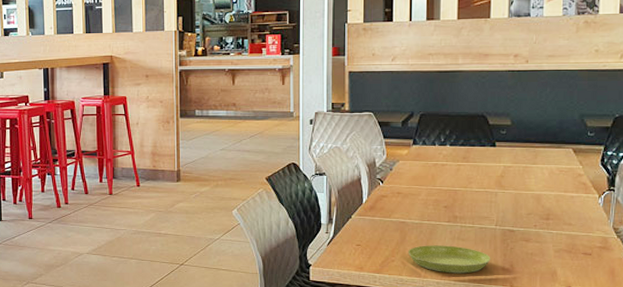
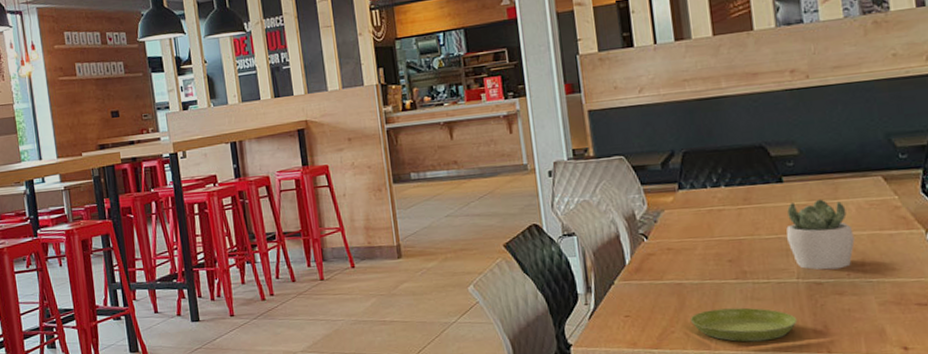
succulent plant: none [492,163,544,221] -> present [786,199,855,270]

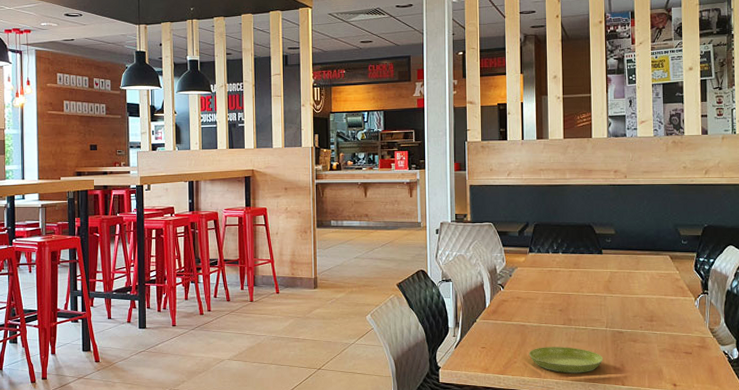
succulent plant: present [786,199,855,270] -> none [601,269,647,322]

